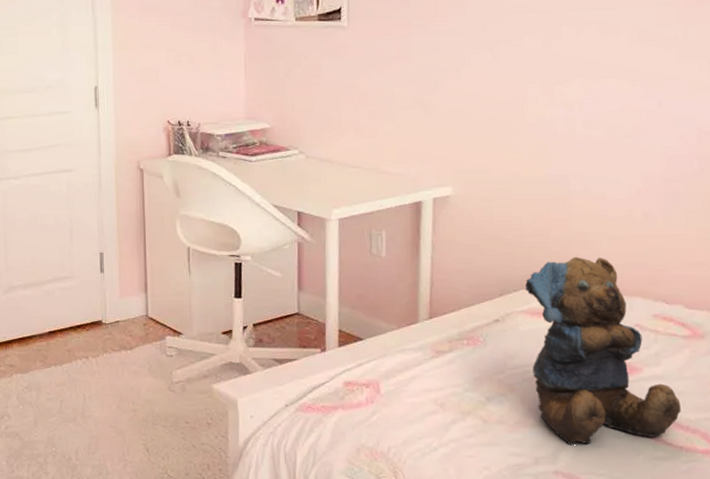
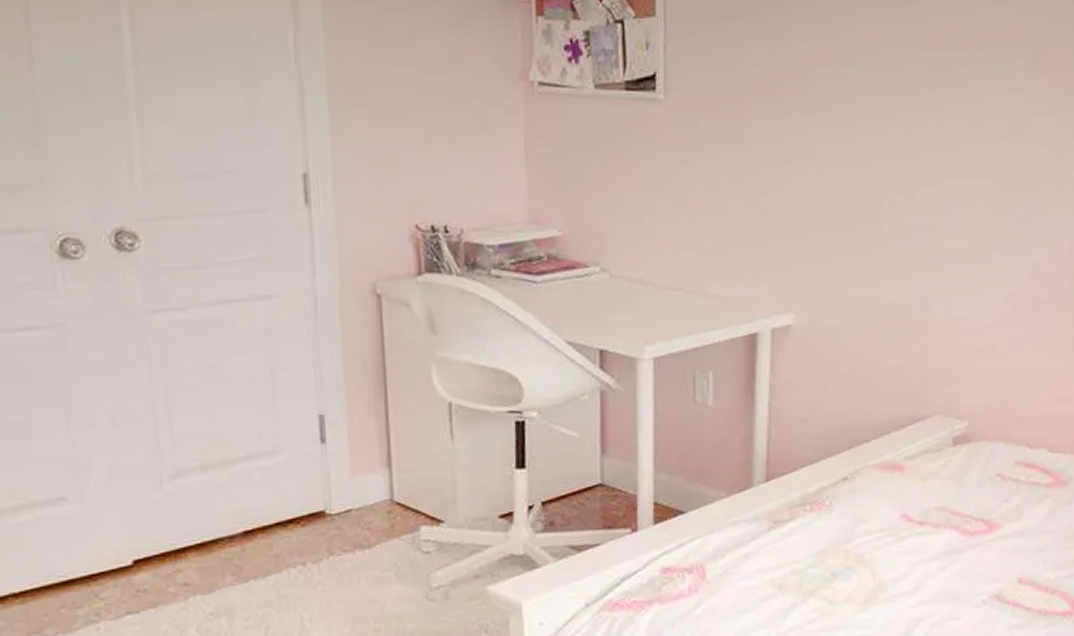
teddy bear: present [525,256,681,446] -> none [877,396,1041,621]

